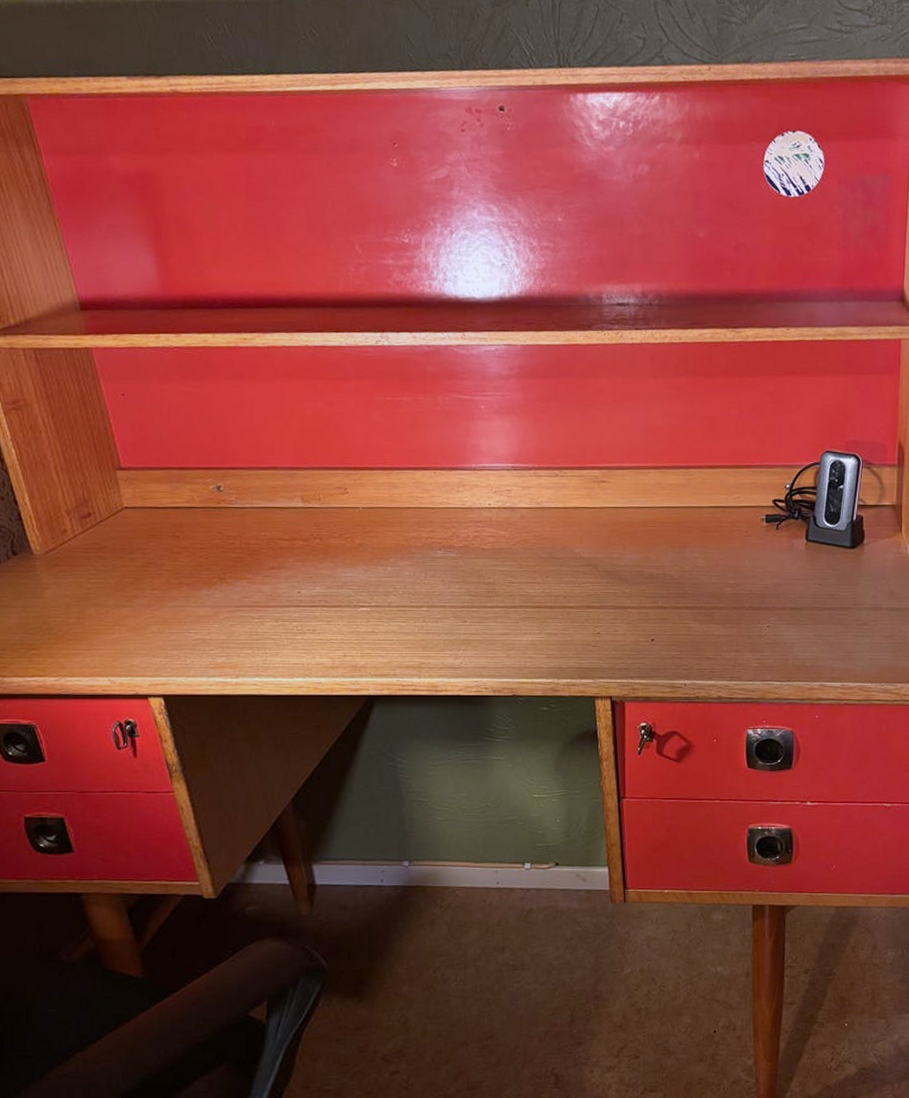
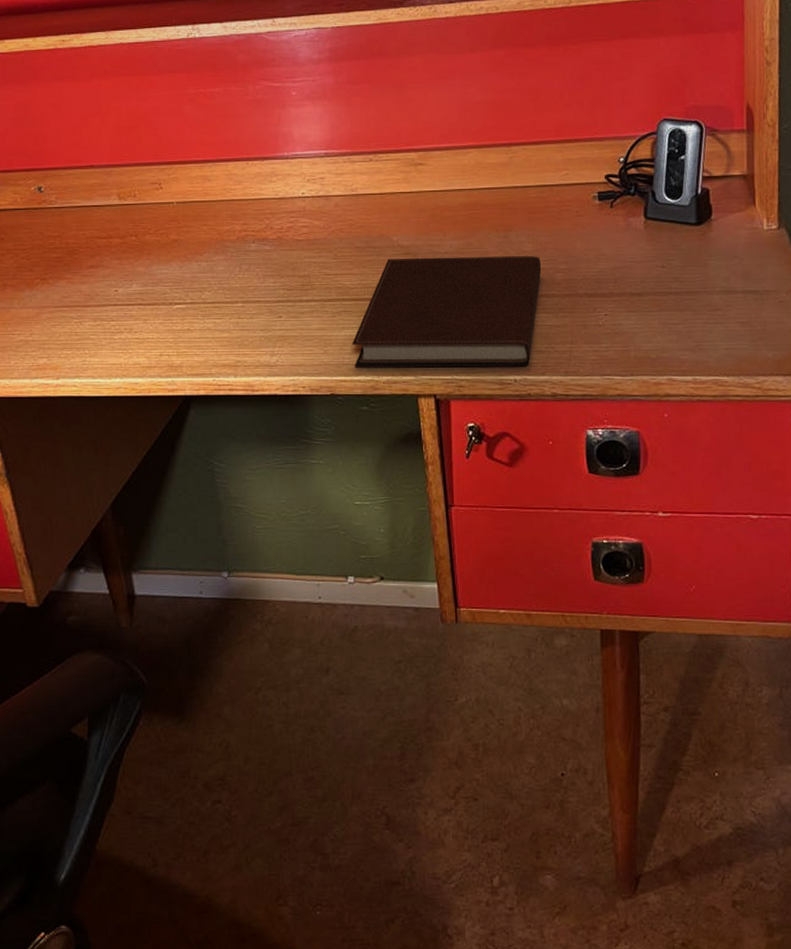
notebook: none [534,569,713,672] -> present [352,256,542,368]

